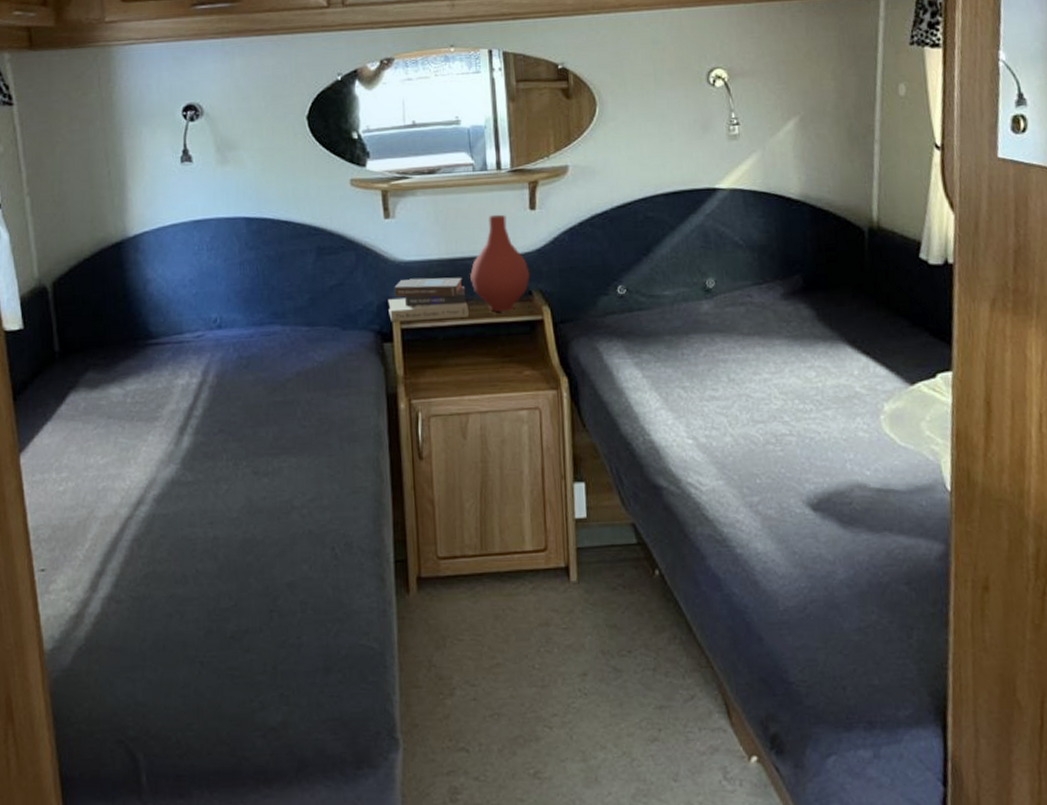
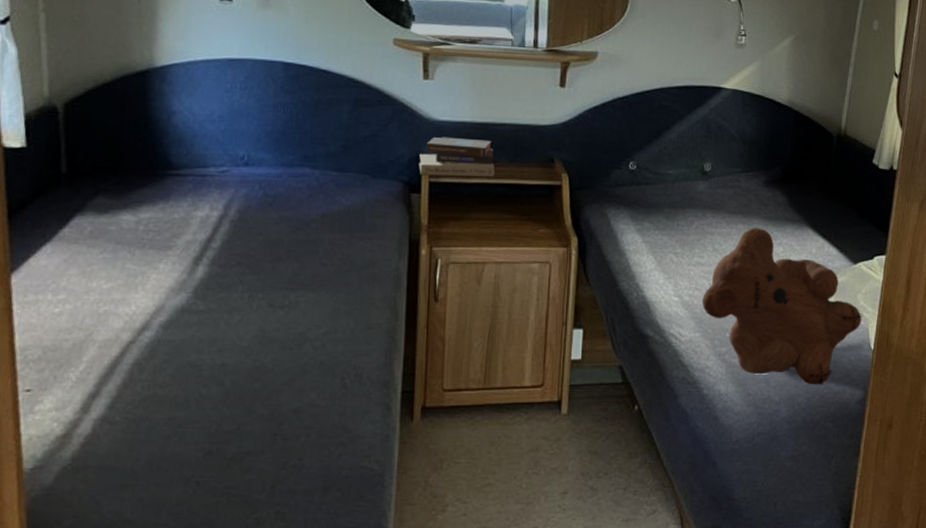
vase: present [470,214,530,312] -> none [499,87,554,175]
teddy bear: none [721,349,932,539] -> present [701,227,863,385]

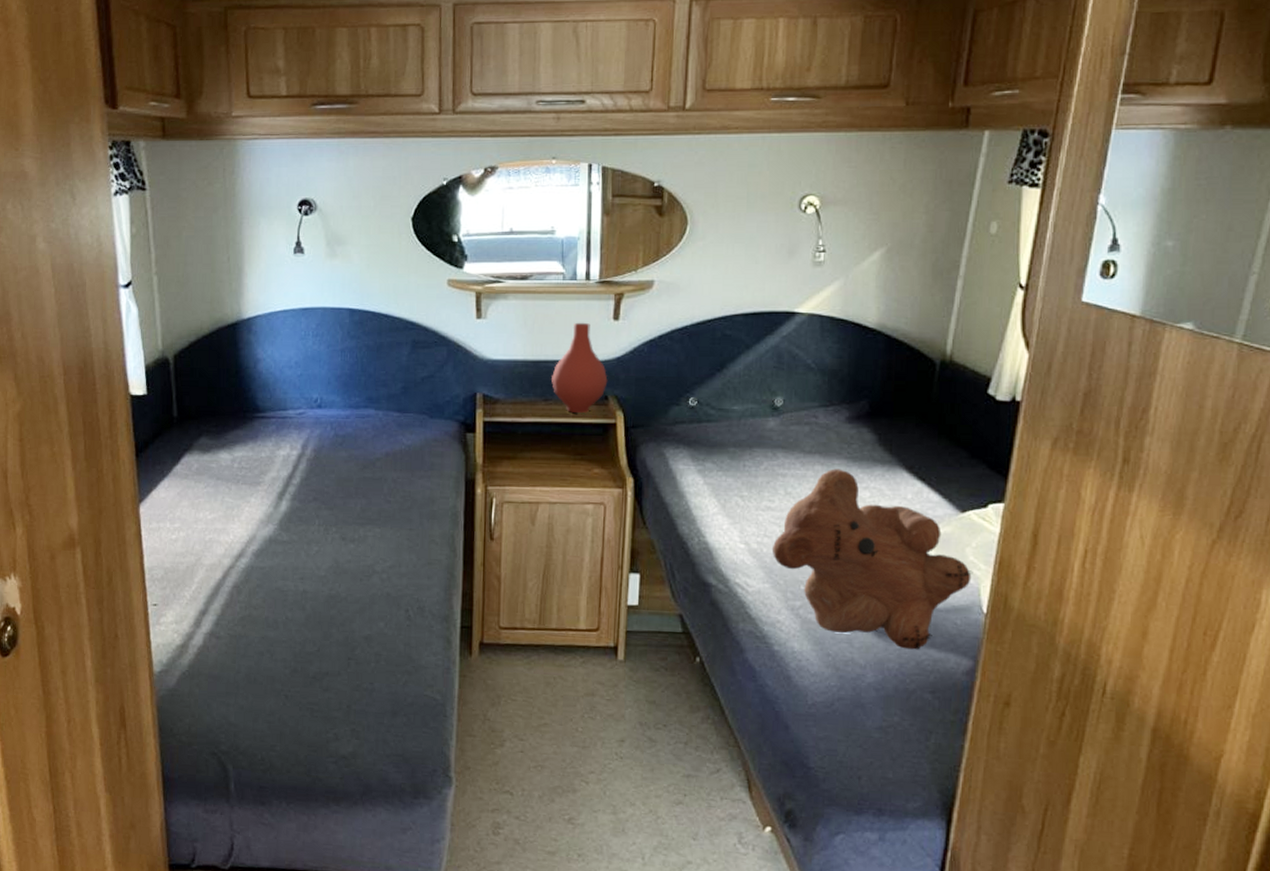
books: present [419,136,495,177] -> none [473,376,547,416]
vase: none [499,87,554,175] -> present [552,322,608,413]

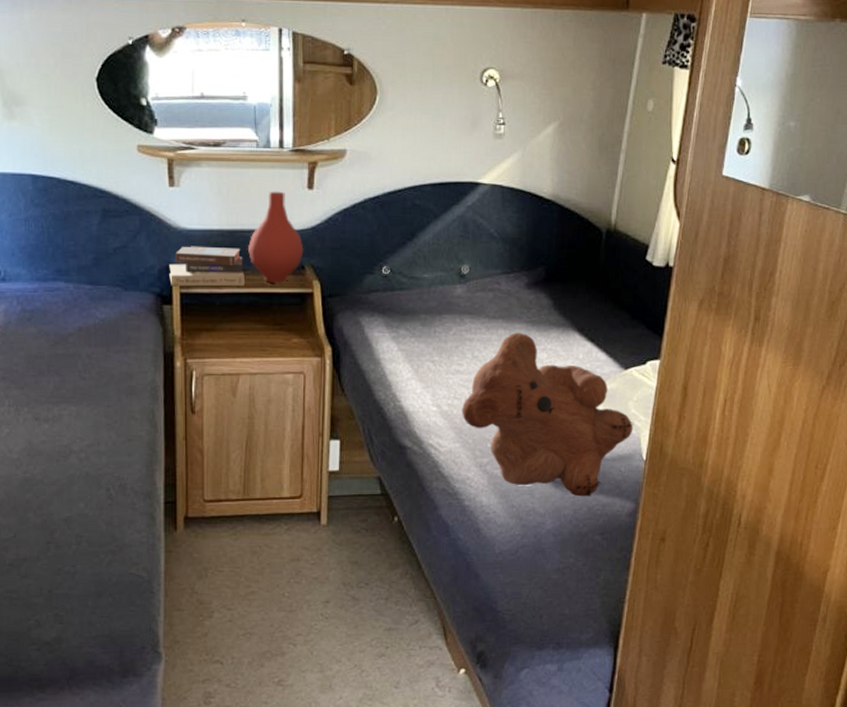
books: none [473,376,547,416] -> present [169,246,244,287]

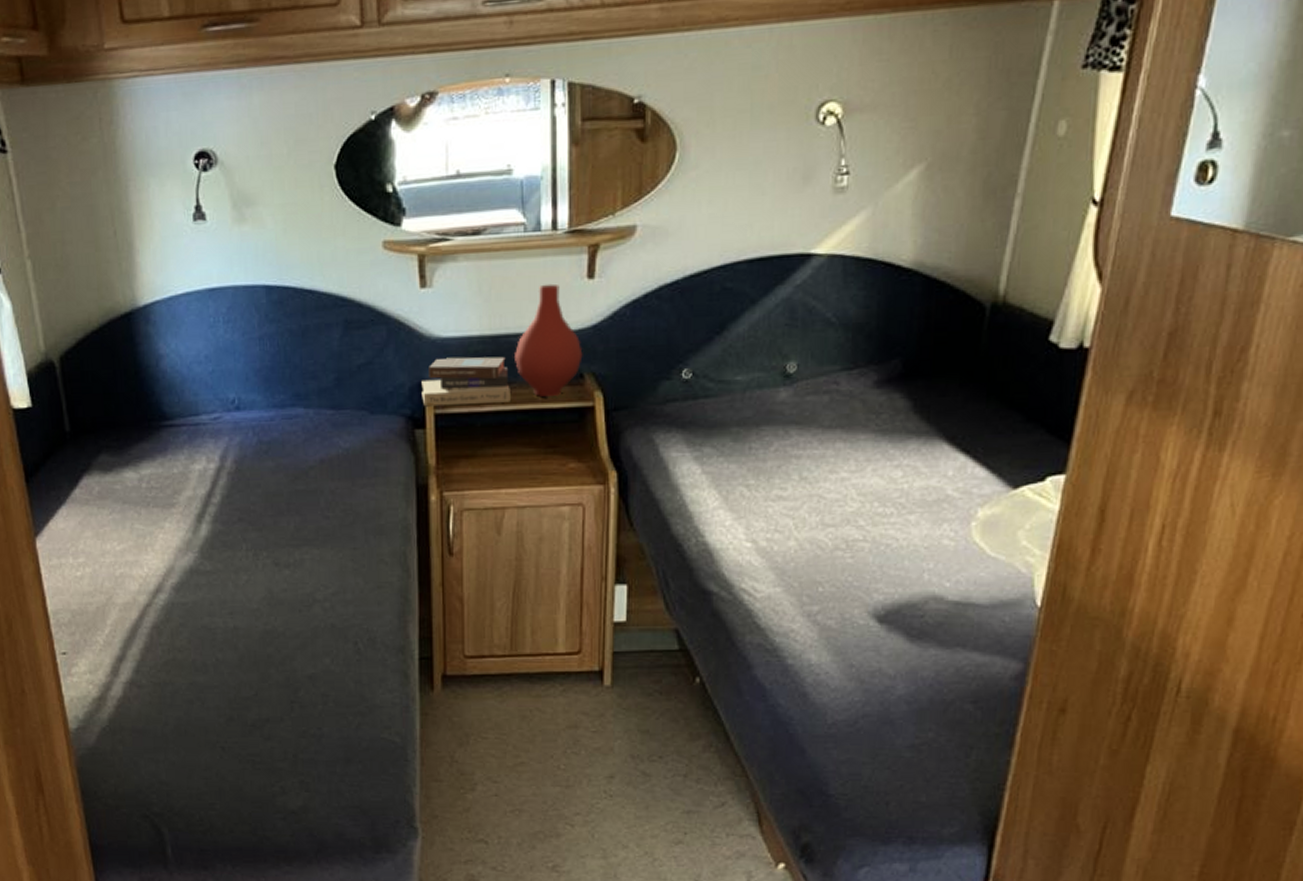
teddy bear: present [461,332,635,497] -> none [784,445,1026,654]

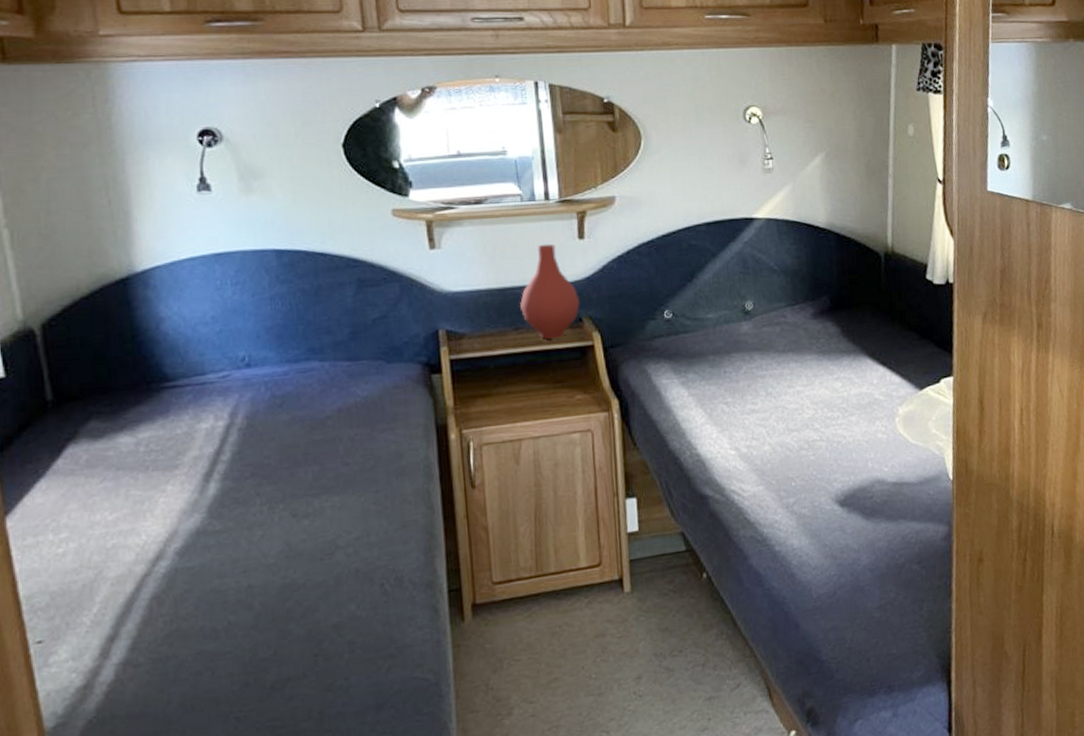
books: present [421,356,510,407] -> none [435,306,519,354]

